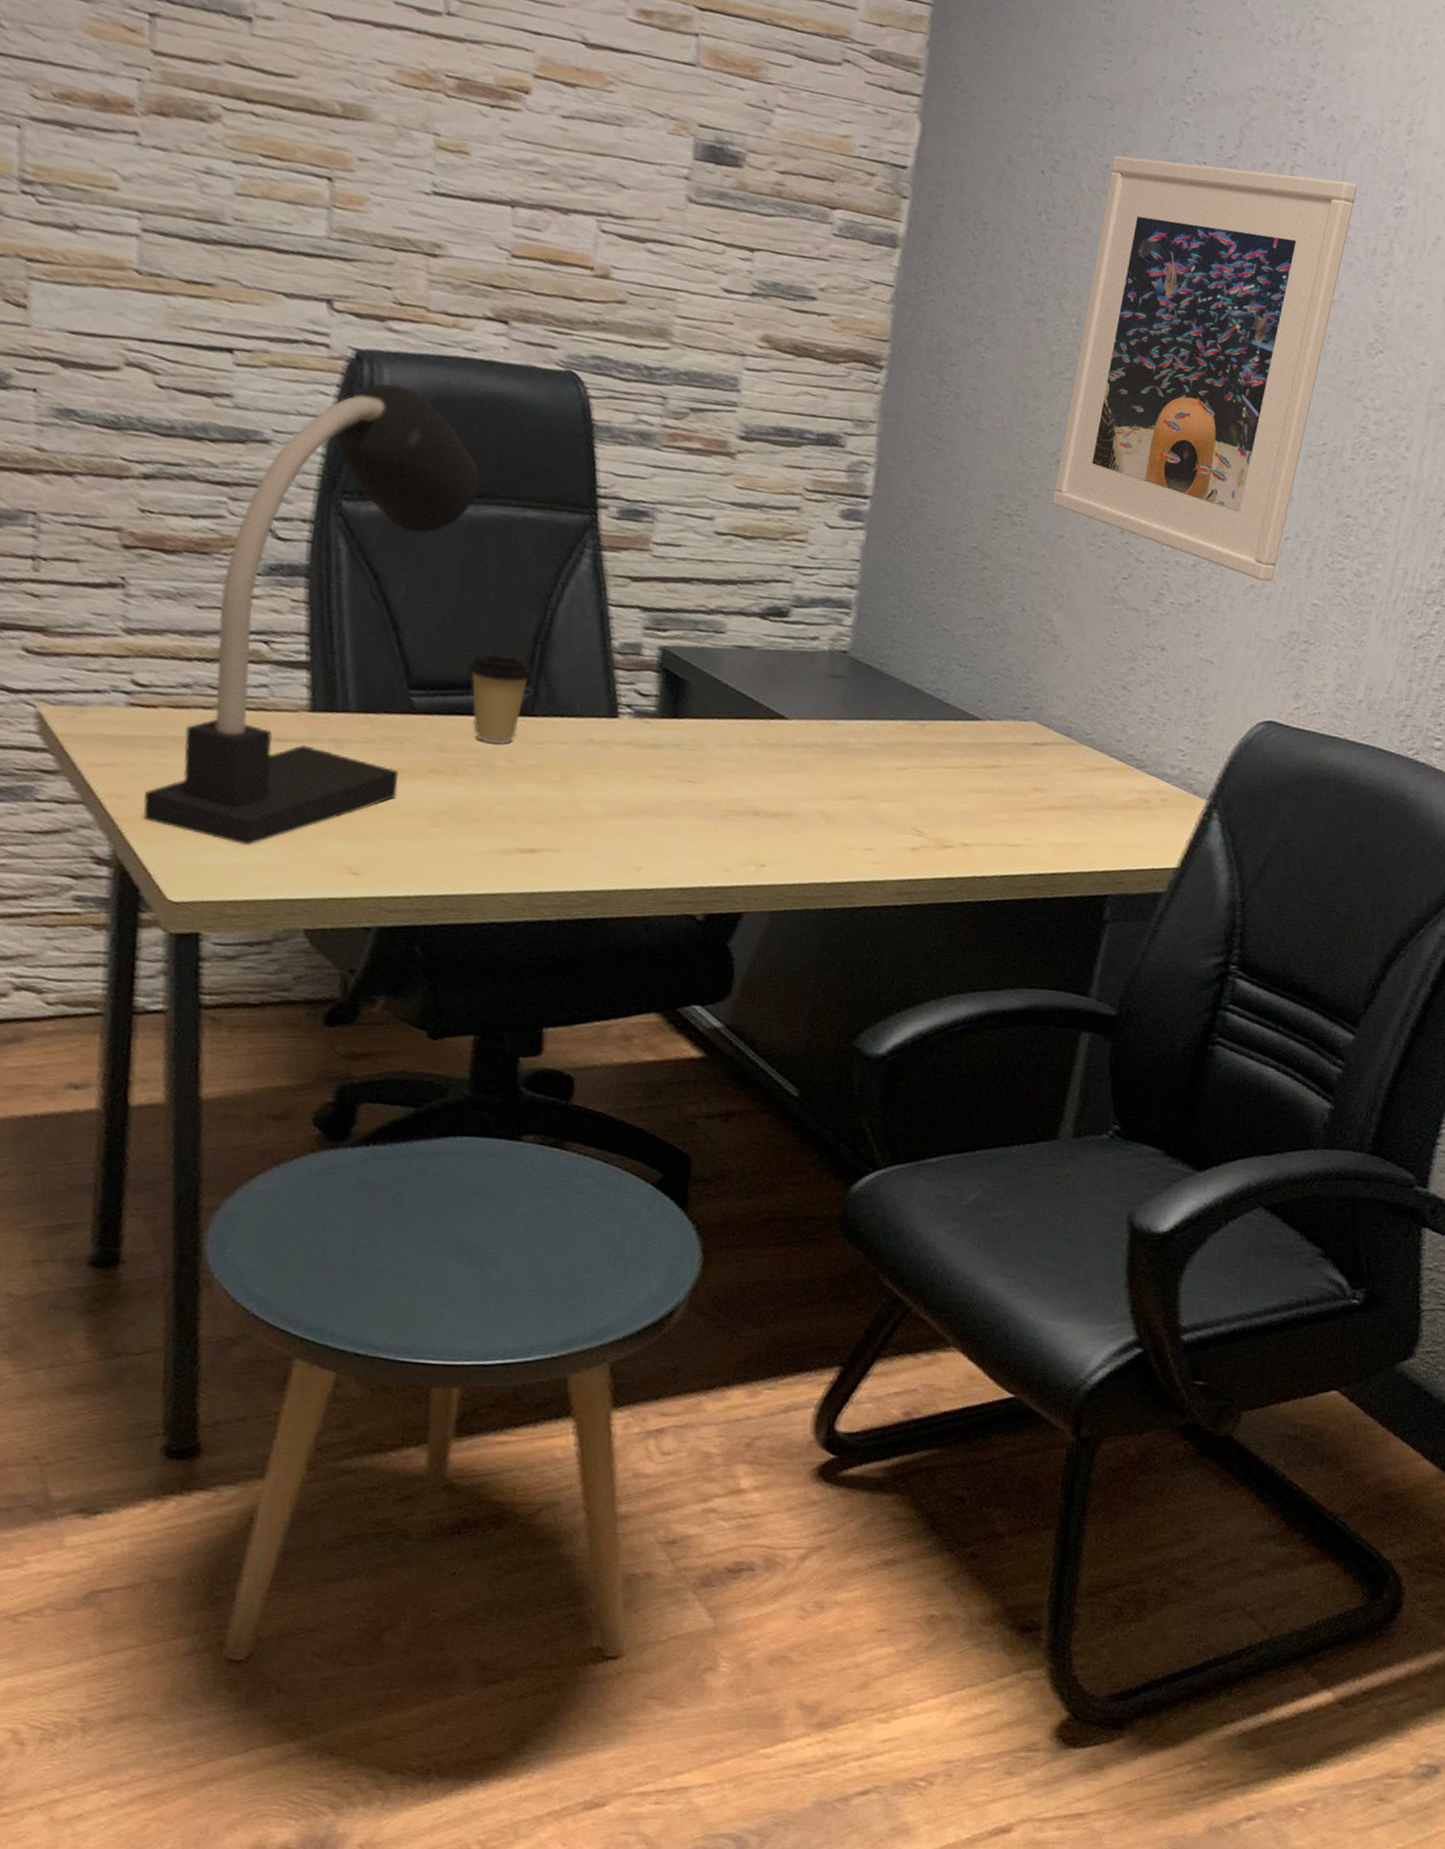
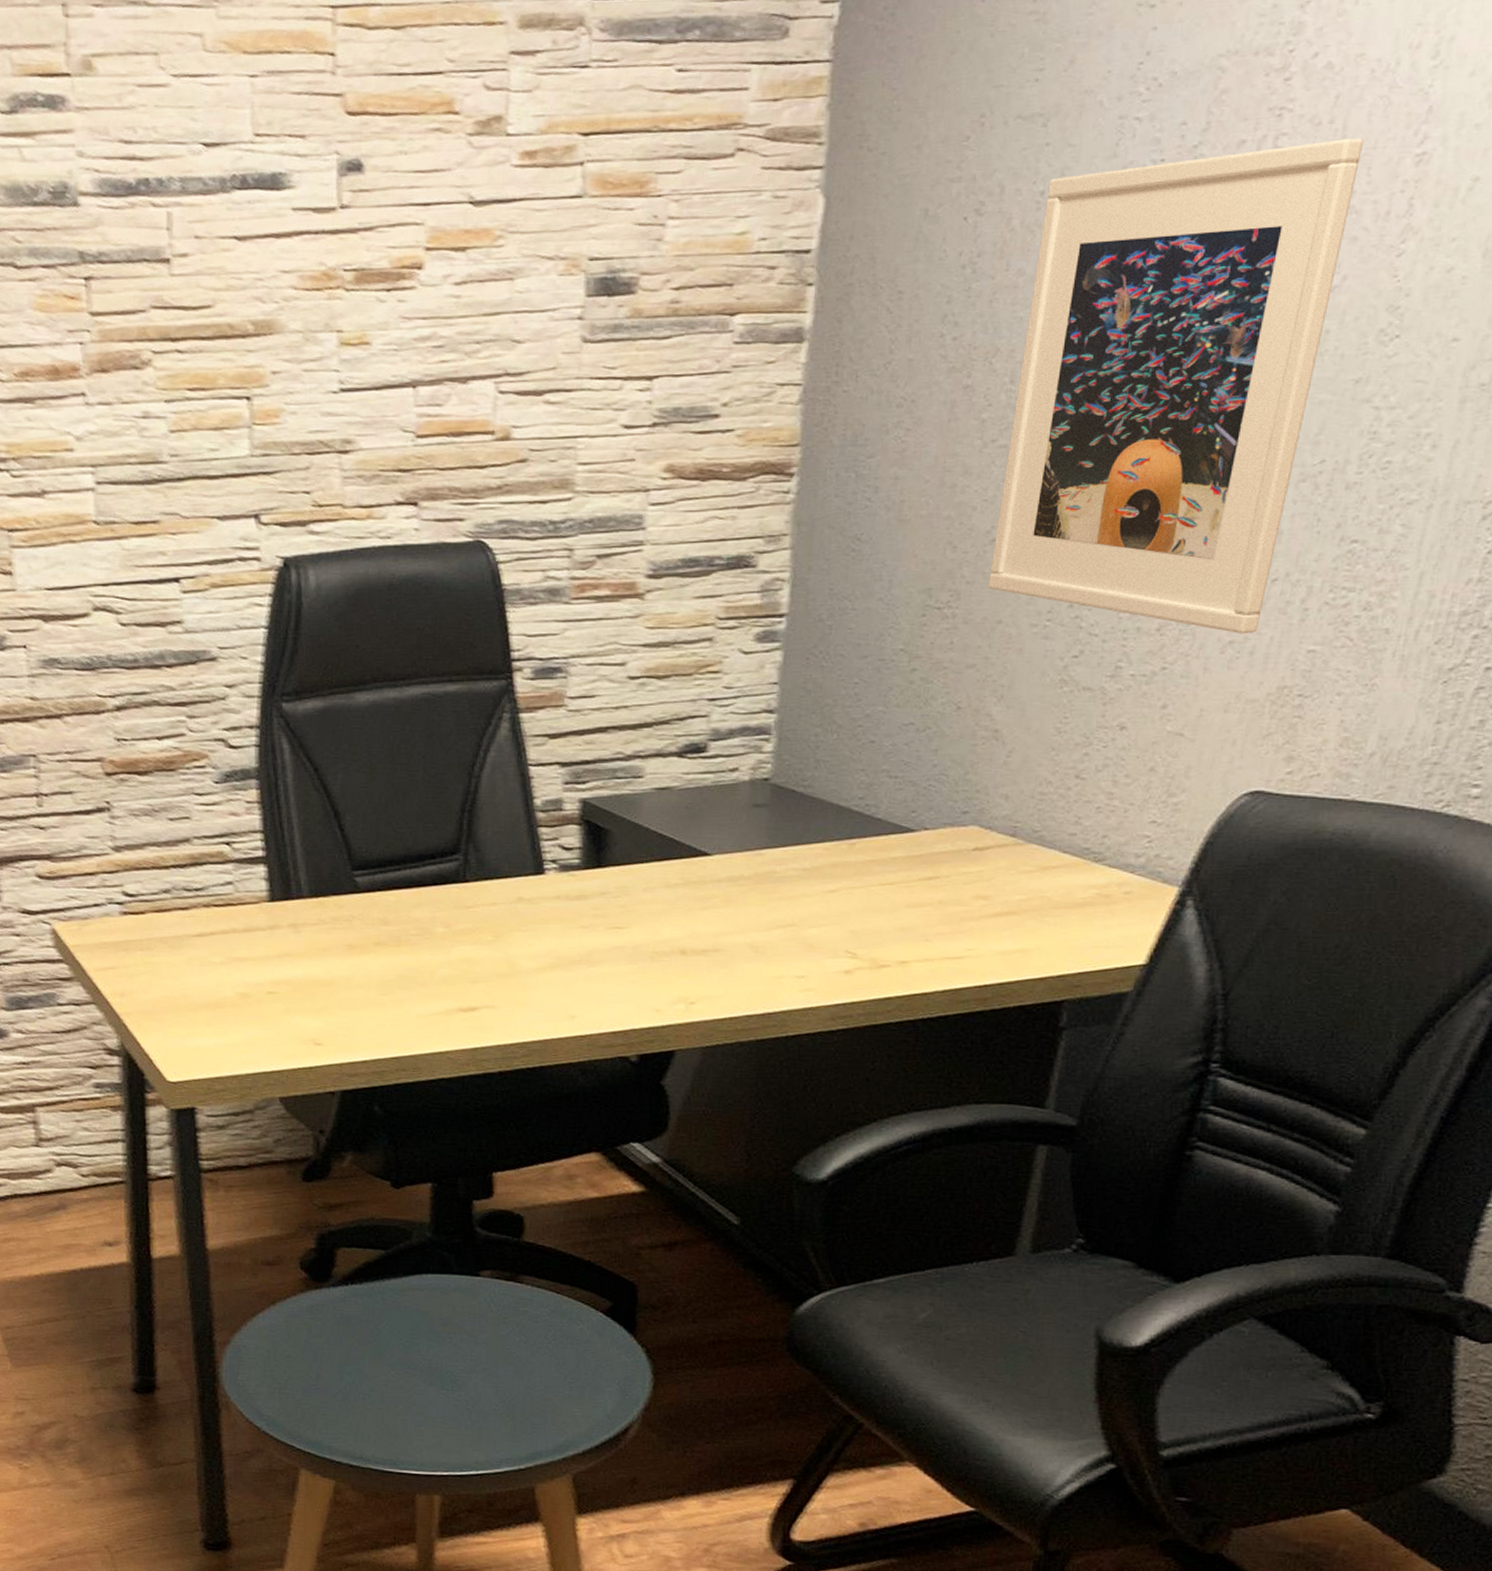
desk lamp: present [143,383,480,846] -> none [141,583,401,1028]
coffee cup: present [468,653,533,745] -> none [403,827,462,913]

